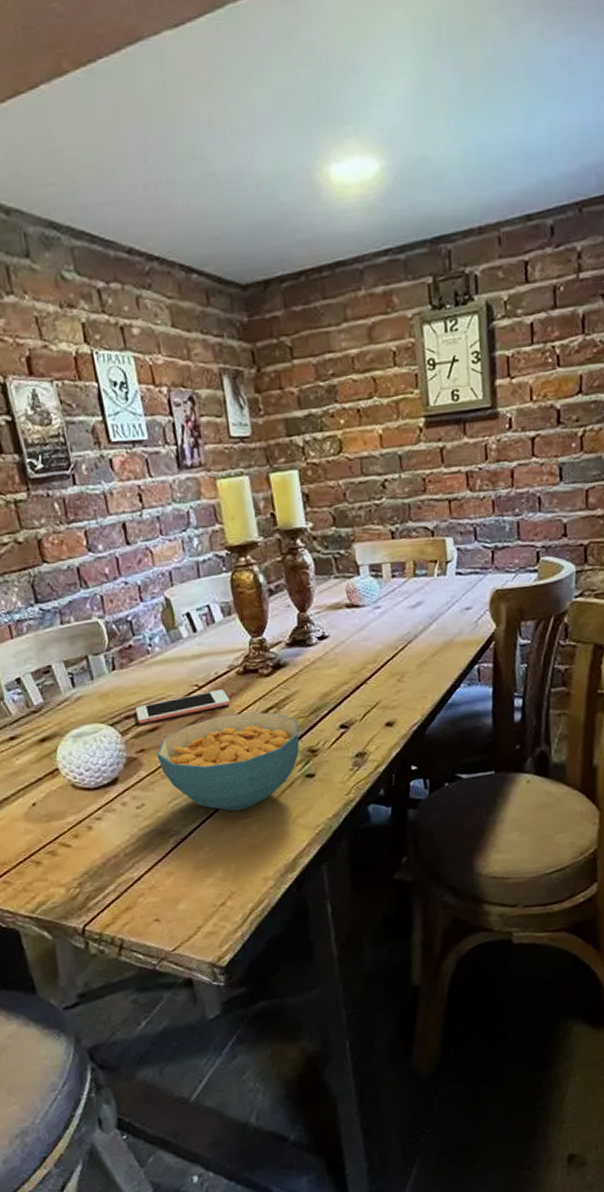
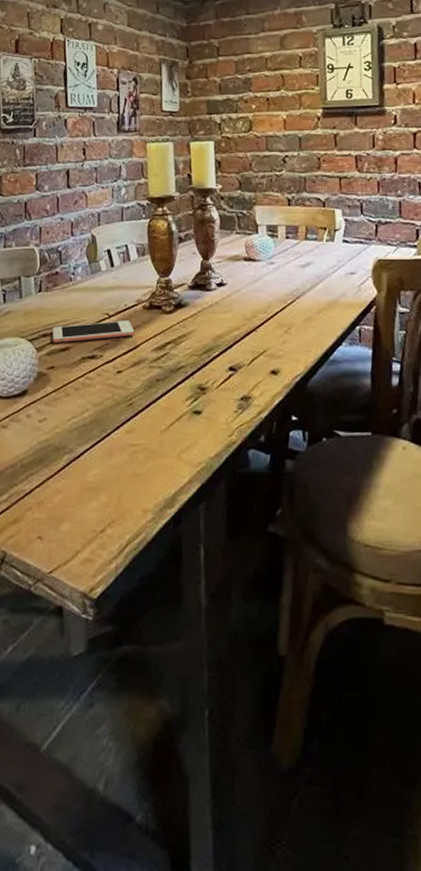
cereal bowl: present [156,711,300,812] -> none [64,344,191,438]

